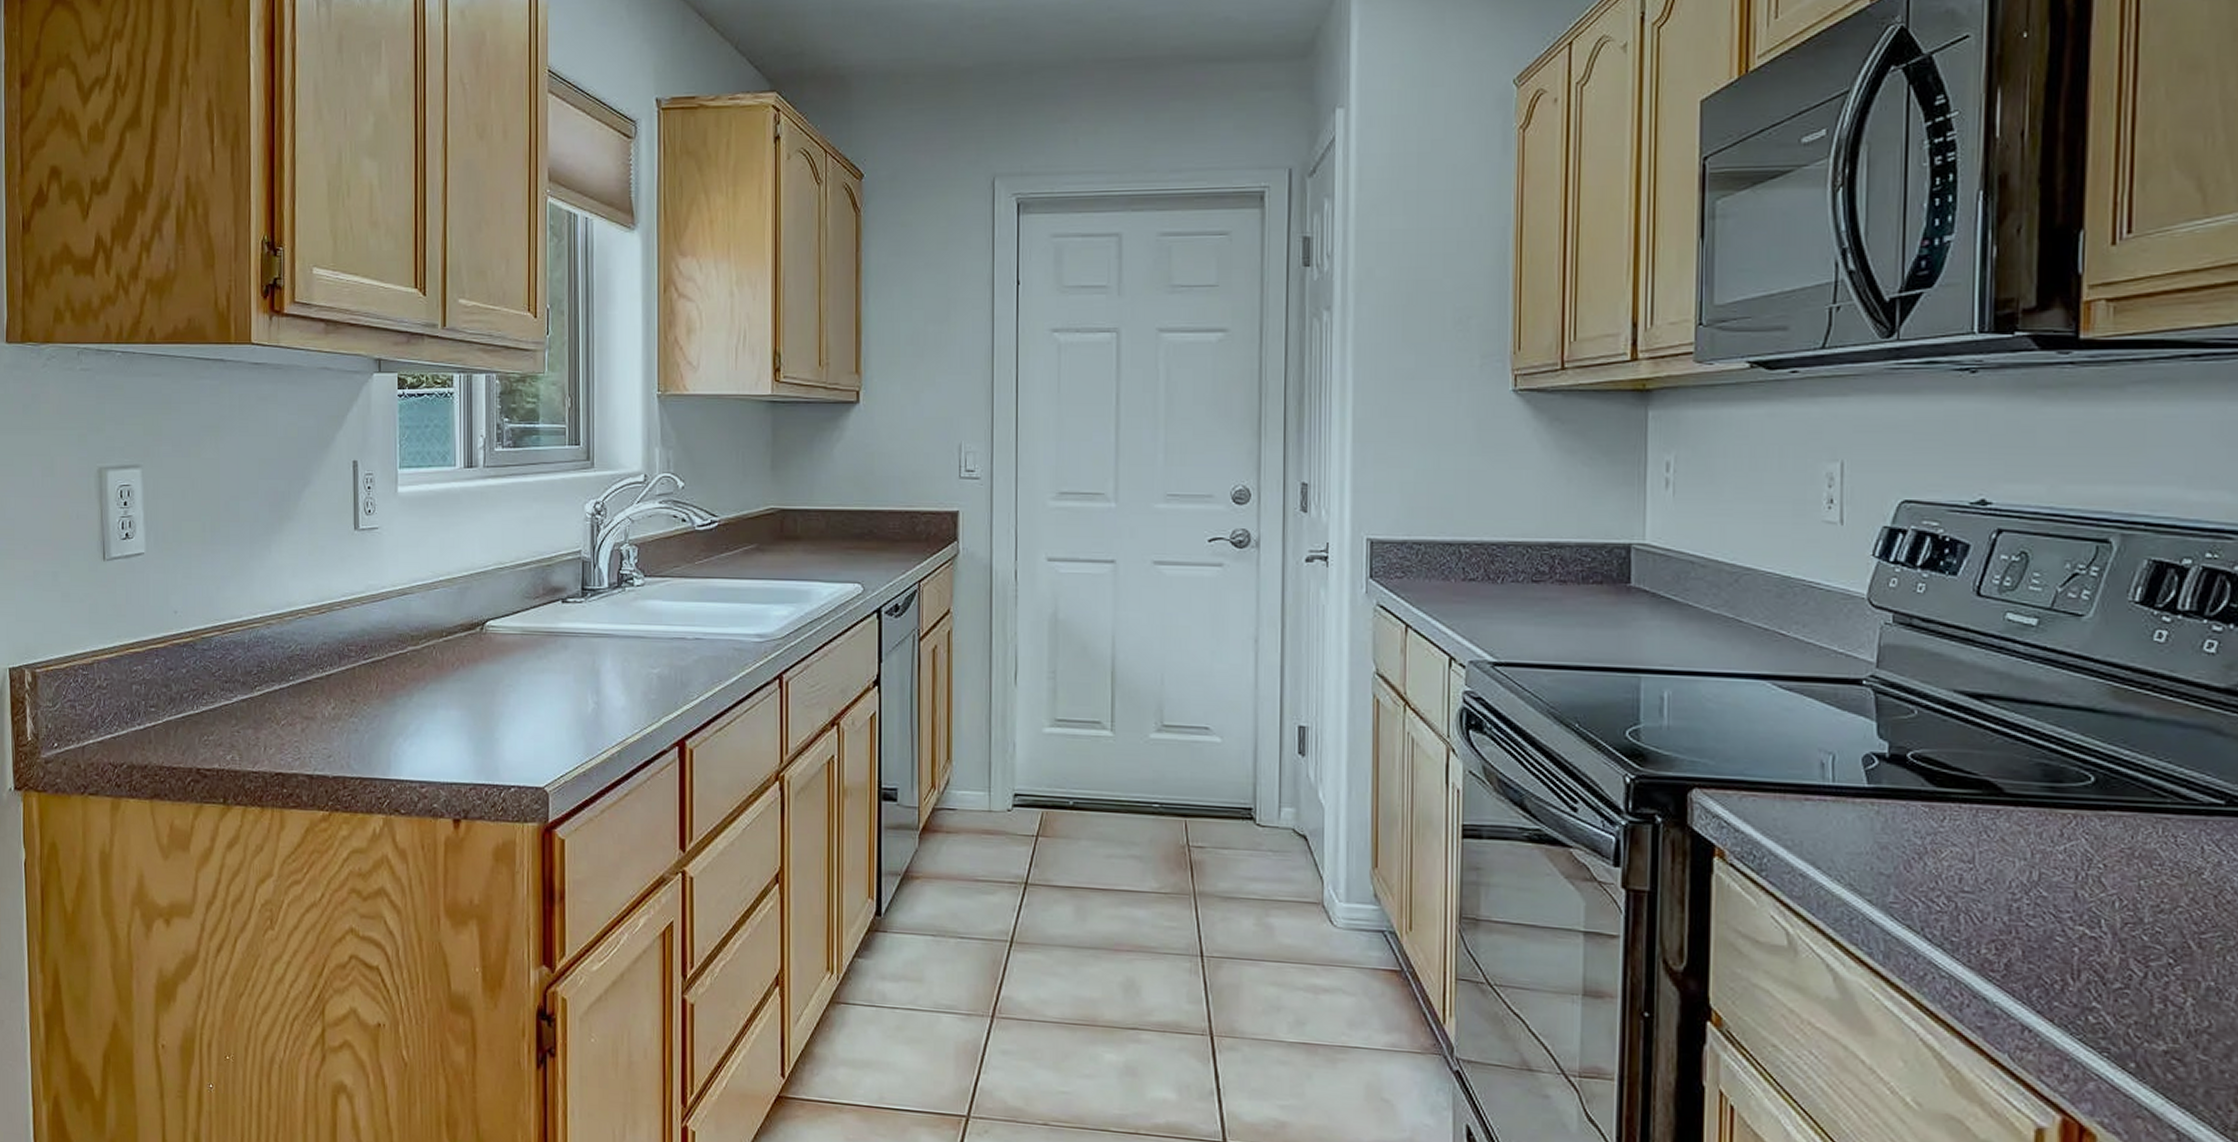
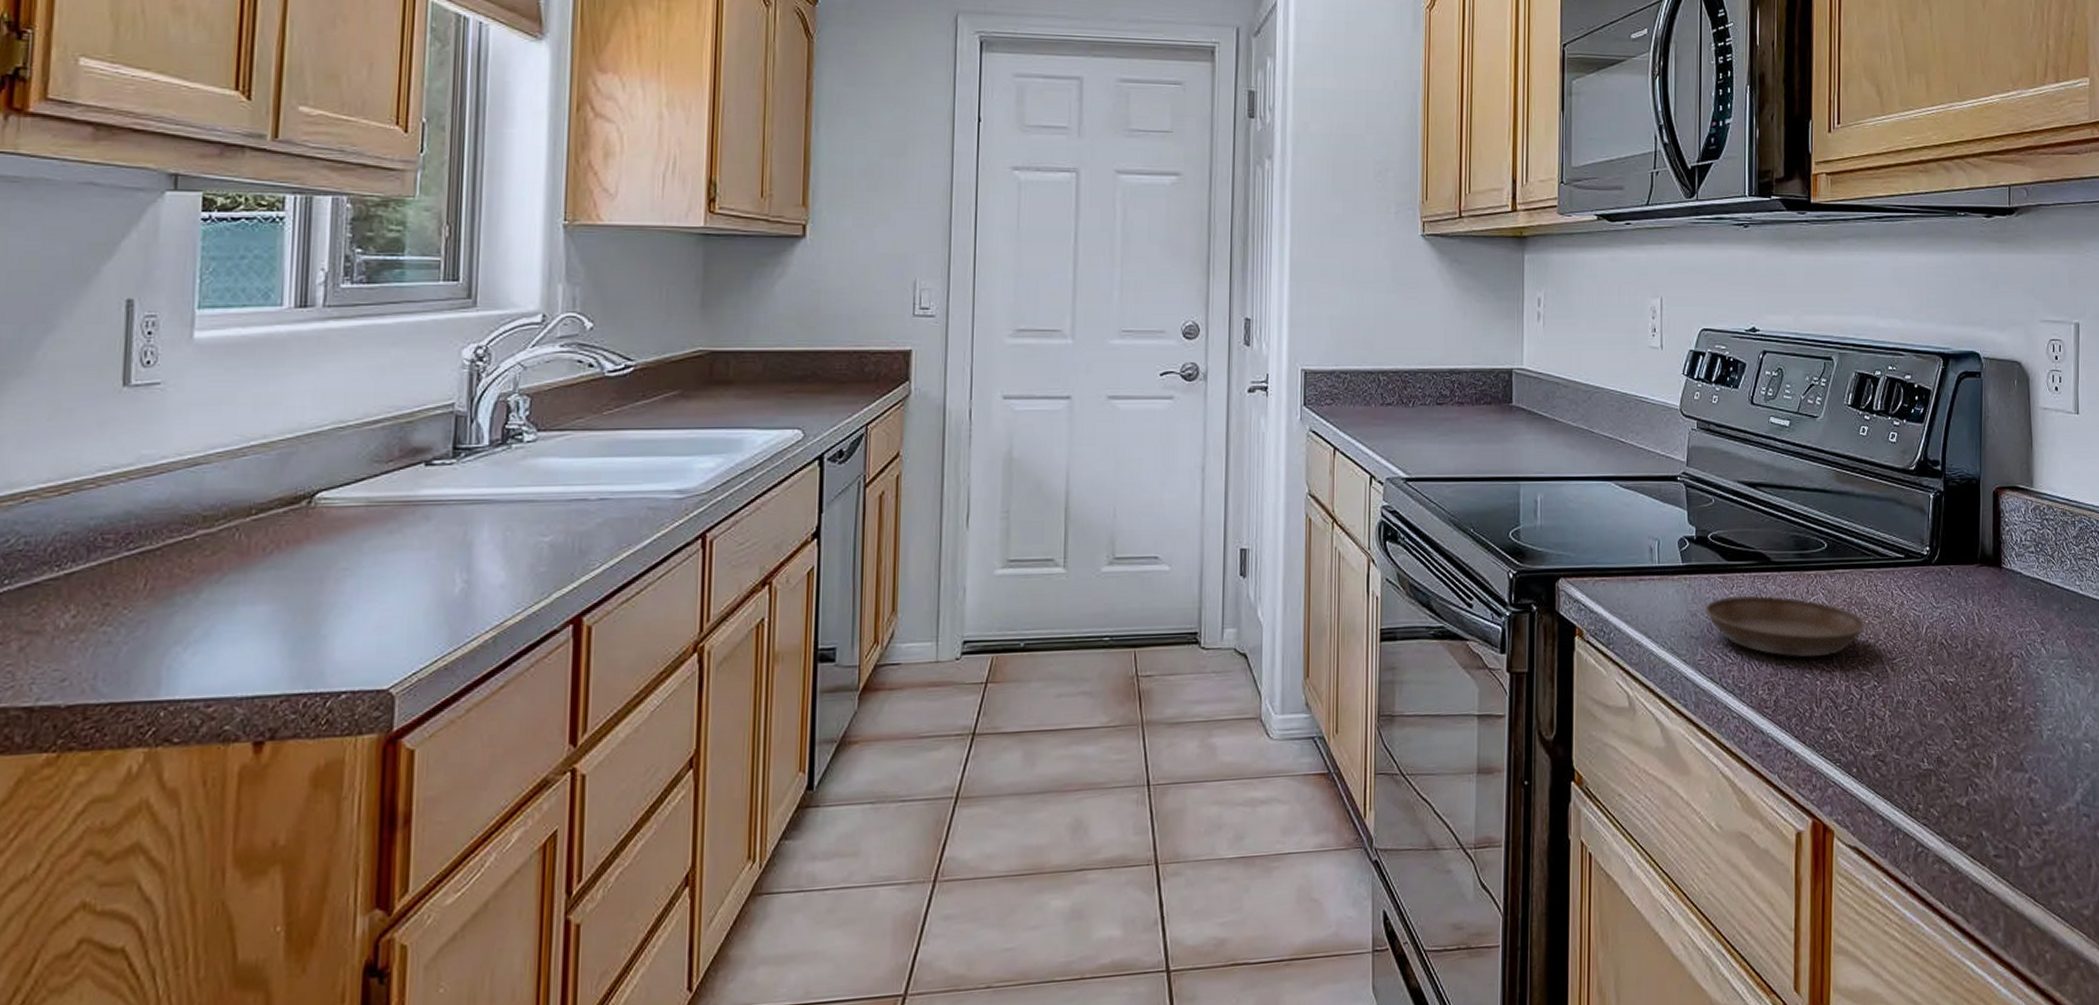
saucer: none [1901,831,2156,918] -> present [1705,595,1866,658]

